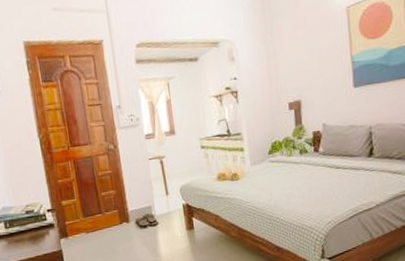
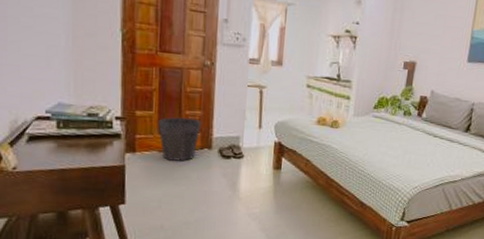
waste bin: none [81,198,117,239] -> present [158,117,202,161]

